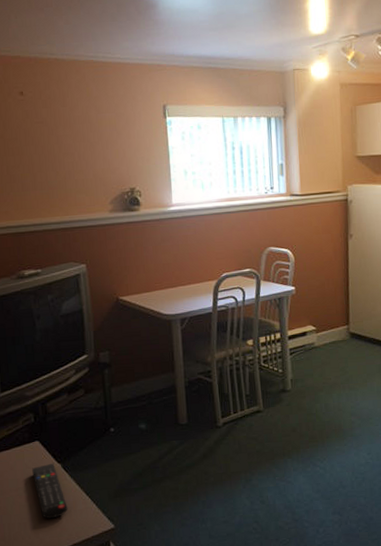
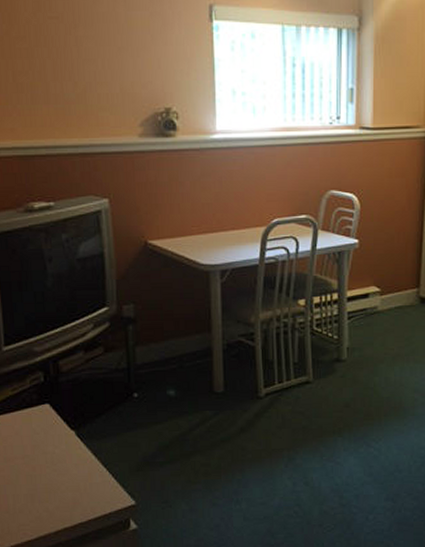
remote control: present [32,463,68,519] -> none [41,429,82,492]

